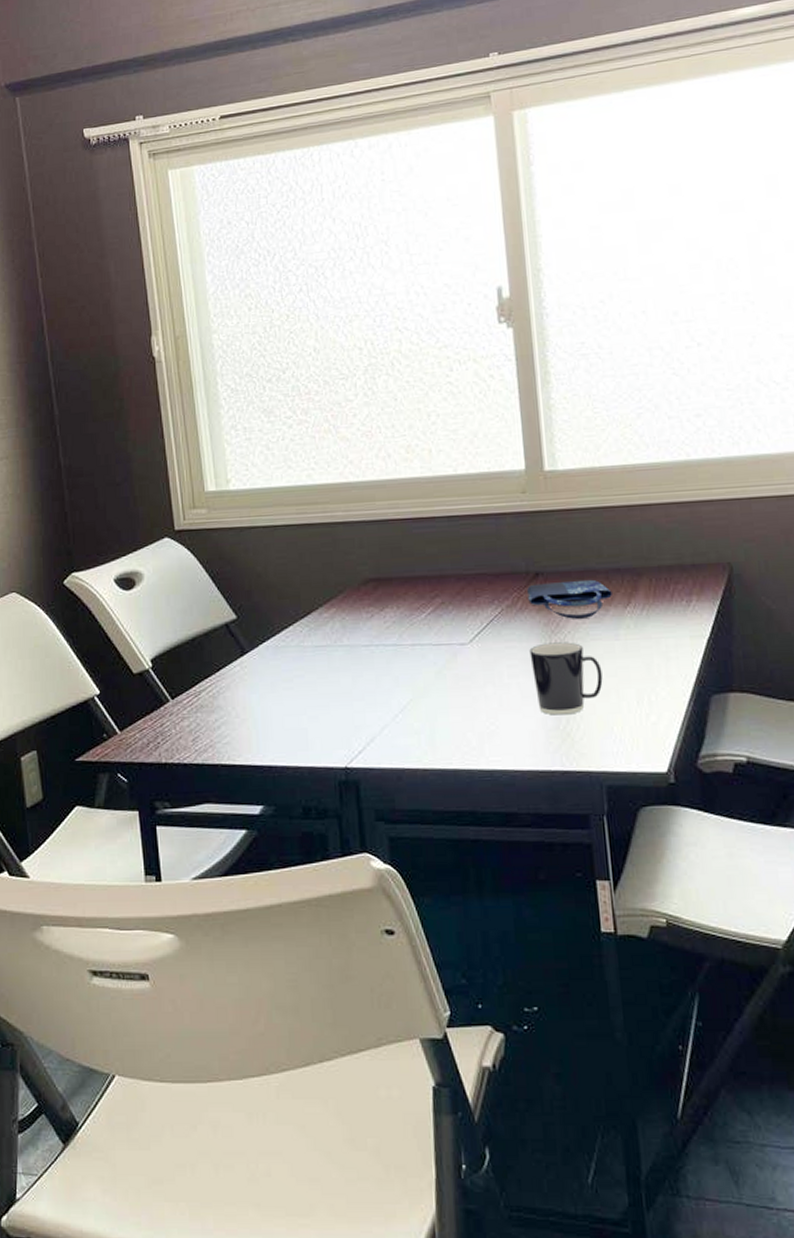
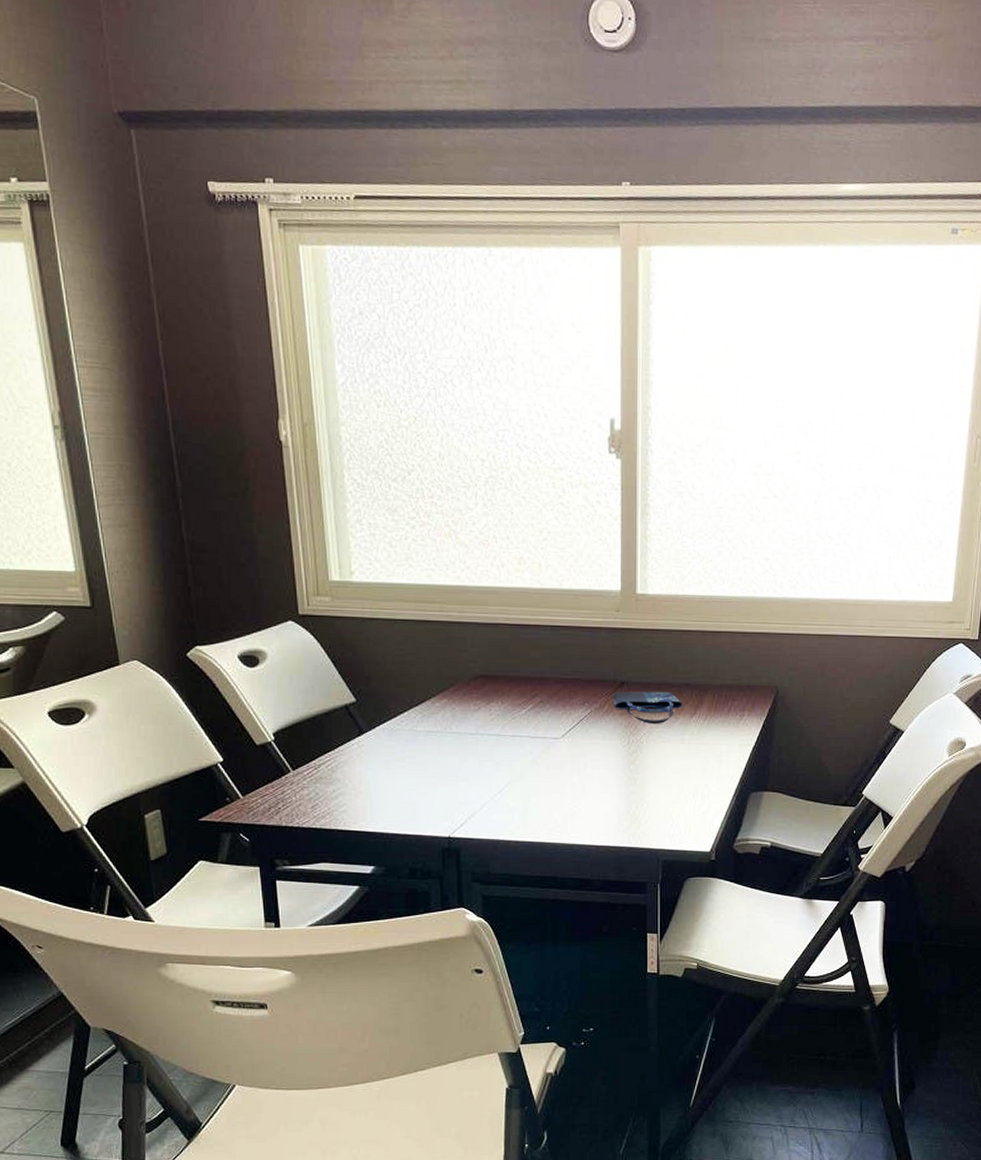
mug: present [529,642,603,715] -> none [611,742,668,802]

